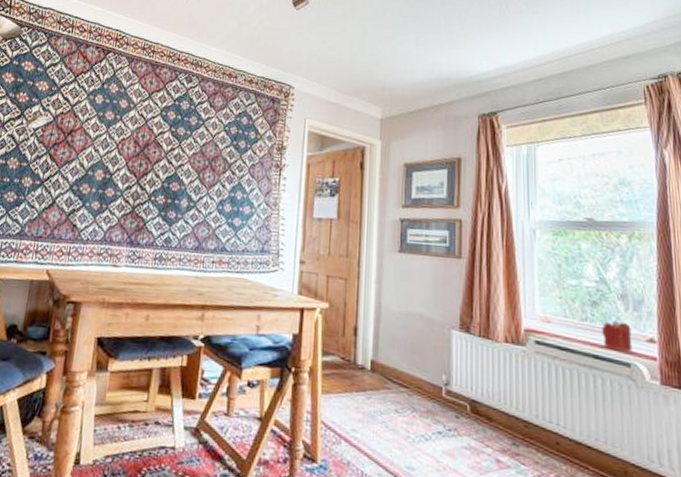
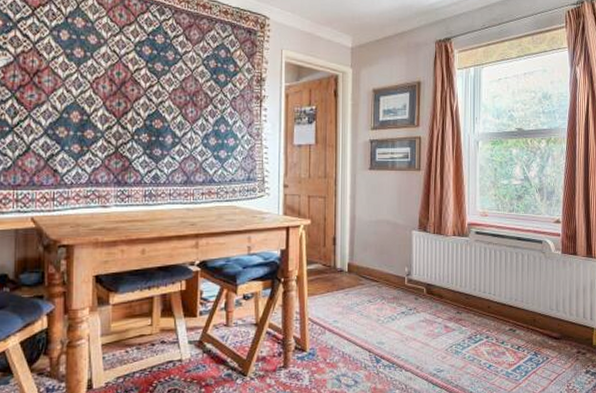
candle: present [602,319,633,352] -> none [524,208,544,232]

